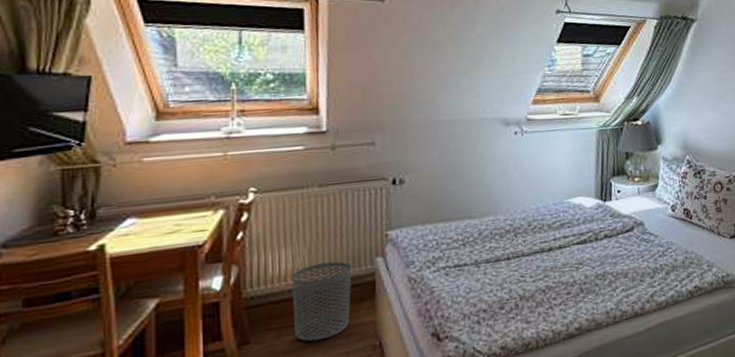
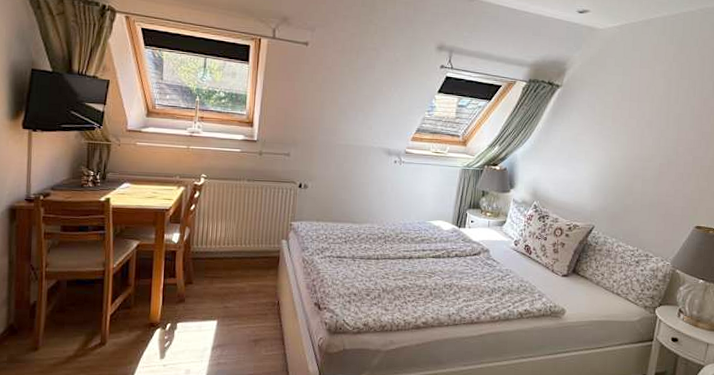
waste bin: present [291,261,352,342] -> none [222,236,265,292]

